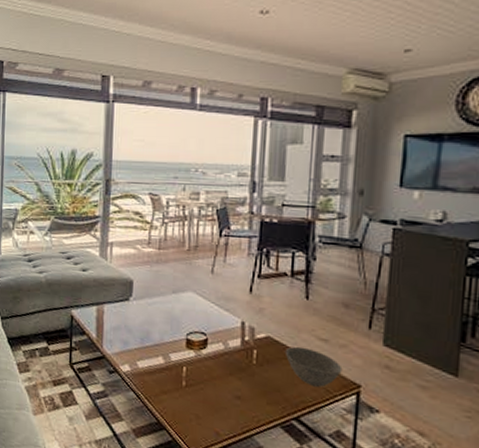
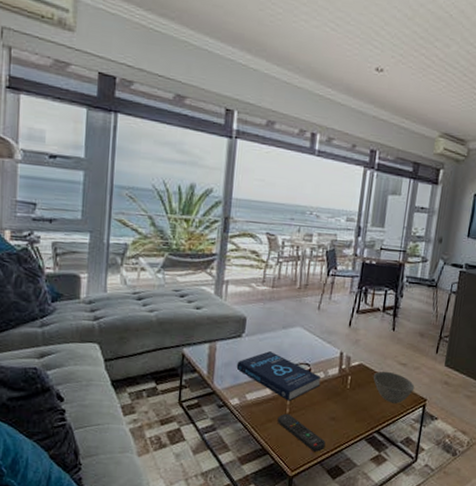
book: none [125,317,221,373] -> present [236,351,322,401]
remote control: none [173,386,231,434] -> present [277,413,326,452]

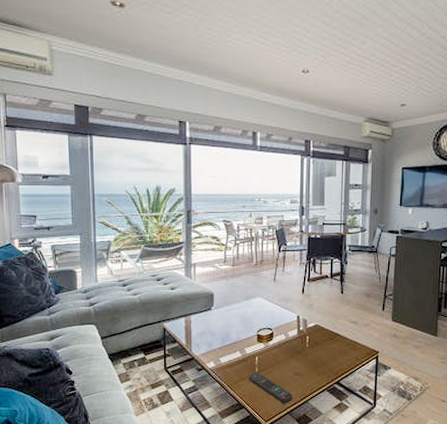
book: present [236,351,322,401] -> none [209,320,283,361]
bowl: present [373,371,415,404] -> none [328,329,367,357]

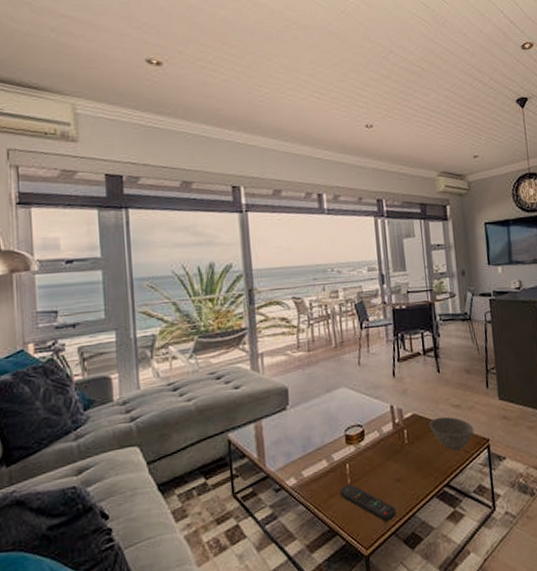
bowl: none [328,329,367,357] -> present [429,416,474,451]

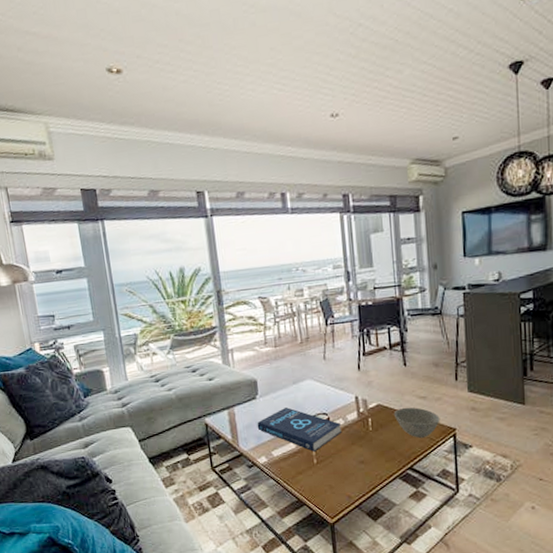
book: none [286,419,377,470] -> present [257,407,342,452]
remote control: present [340,484,396,522] -> none [307,463,360,497]

